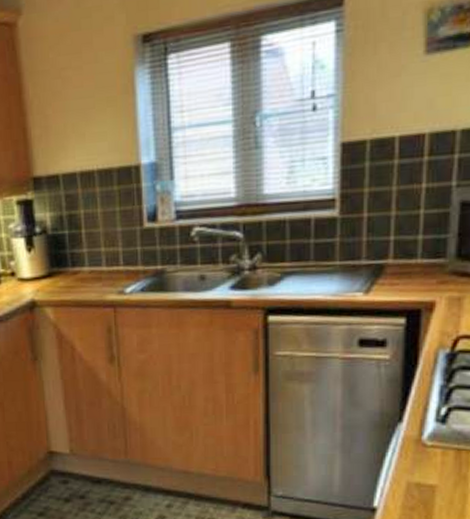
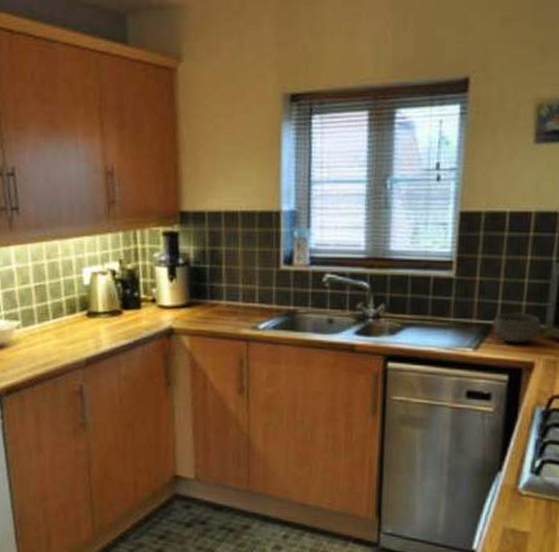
bowl: none [384,247,443,283] -> present [492,312,542,343]

